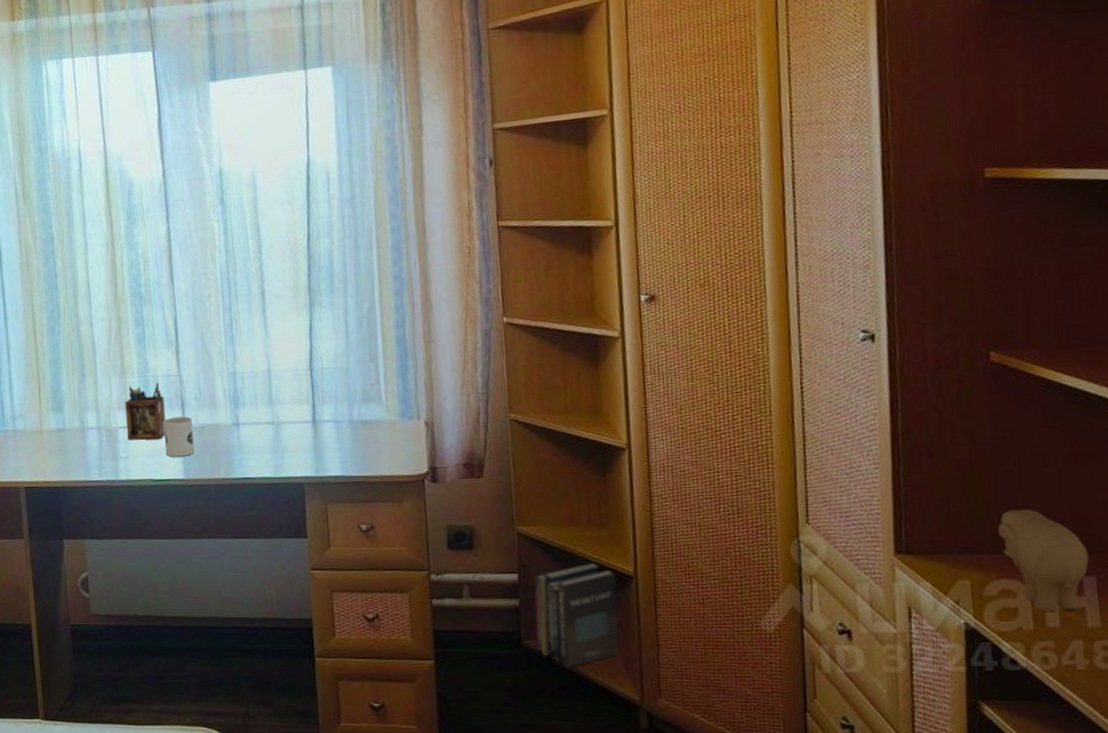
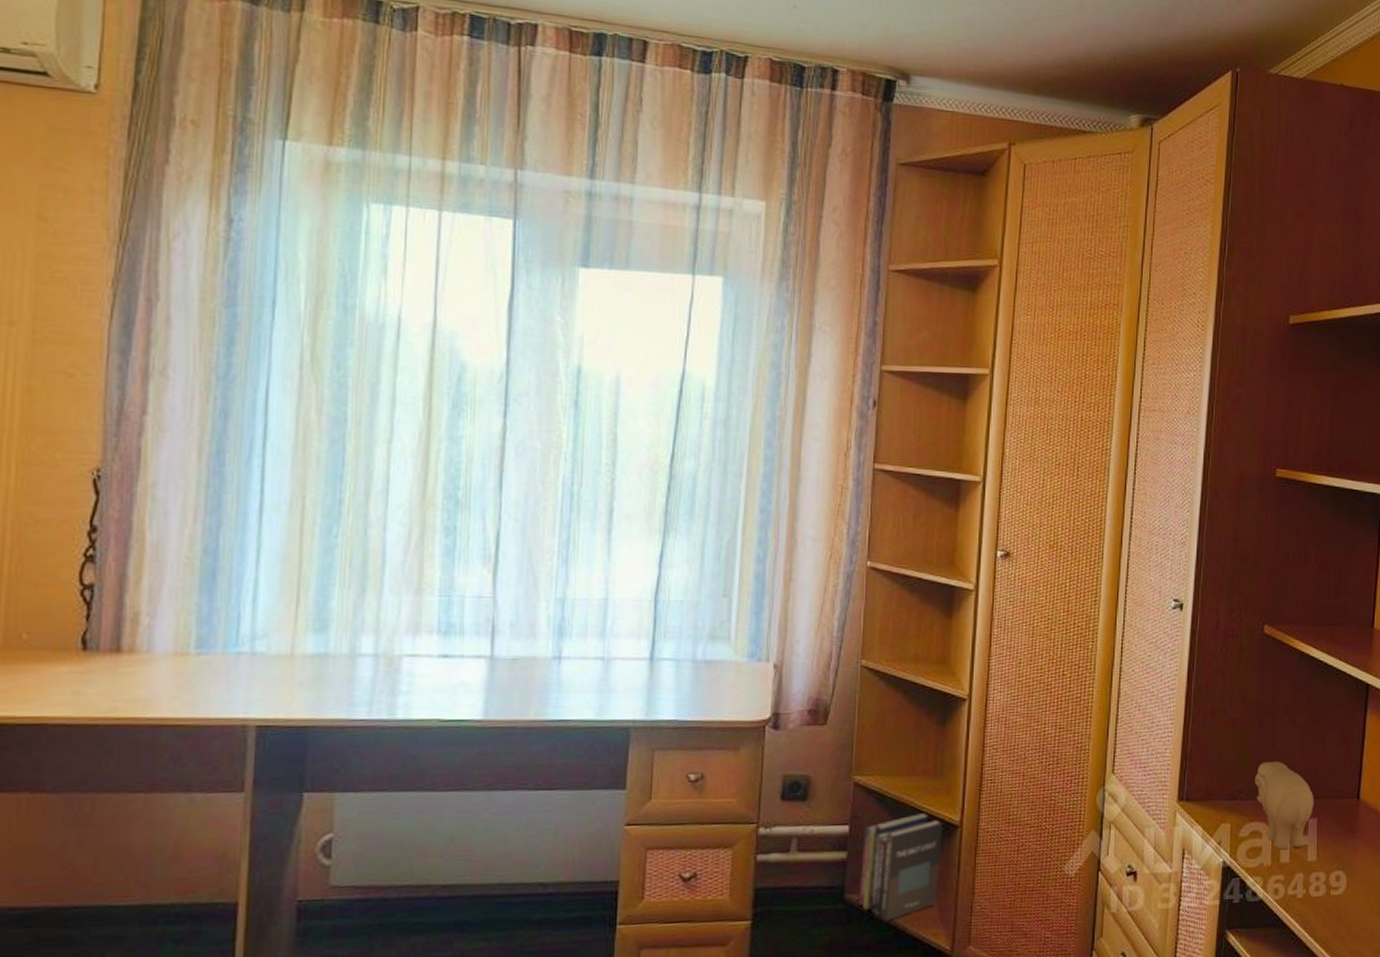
desk organizer: present [125,383,166,440] -> none [413,604,470,672]
mug: present [163,416,195,457] -> none [462,646,504,693]

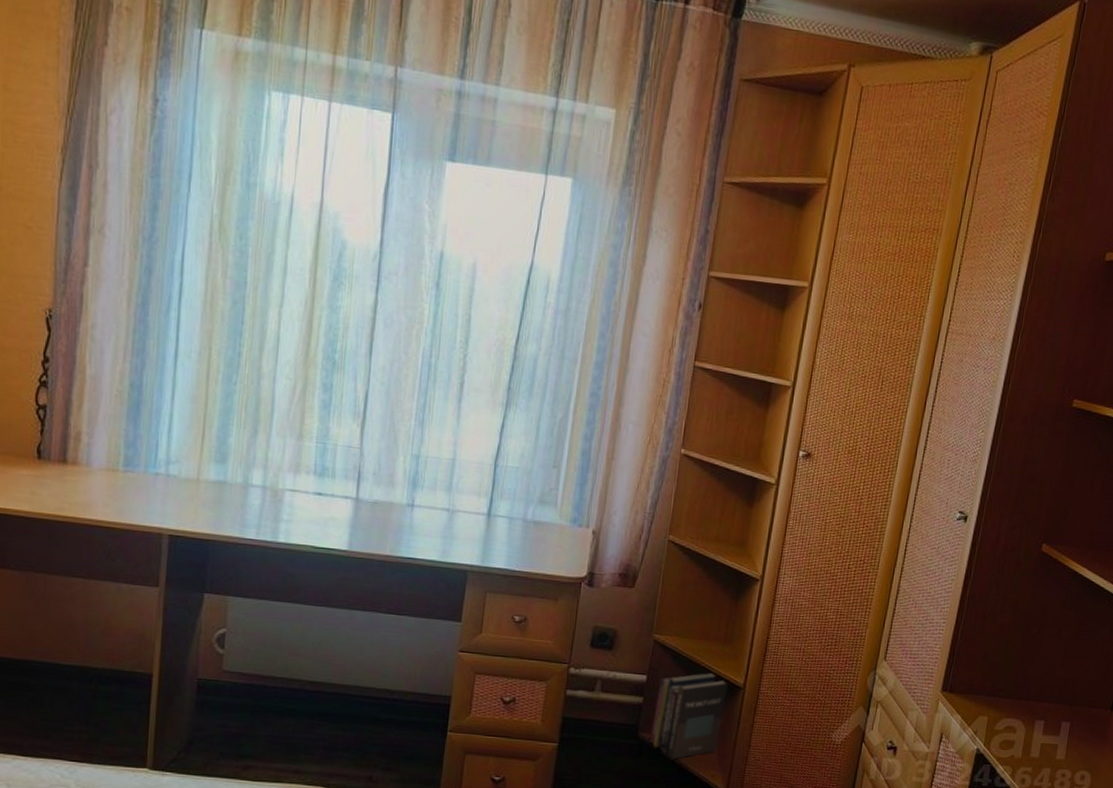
decorative figurine: present [1255,761,1314,850] -> none [1015,666,1070,747]

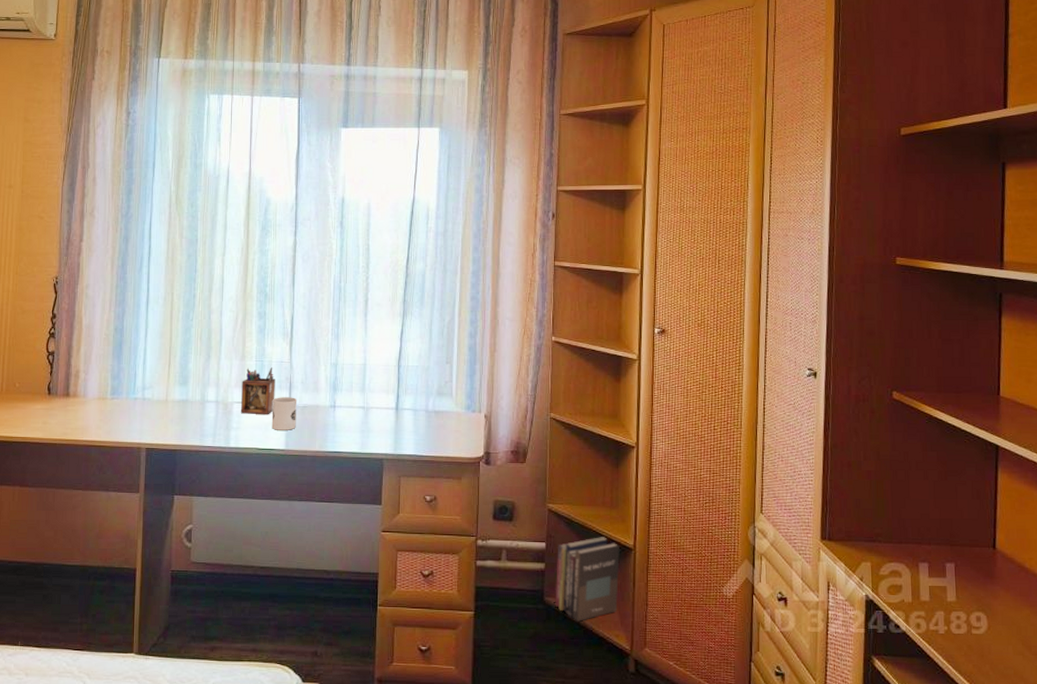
desk organizer: none [293,449,340,508] -> present [240,367,275,414]
mug: none [332,488,367,529] -> present [271,397,298,430]

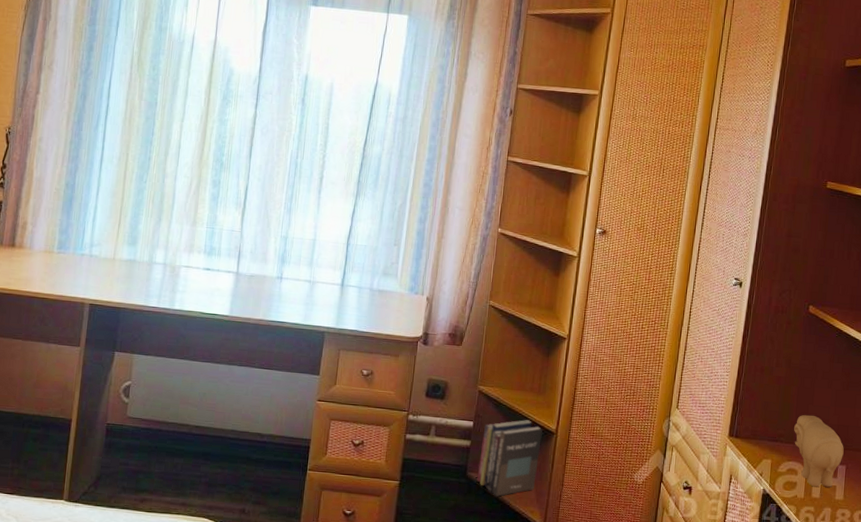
desk organizer: present [240,367,275,414] -> none [187,233,225,280]
mug: present [271,397,298,430] -> none [217,264,245,298]
decorative figurine: none [892,510,950,590] -> present [794,414,844,488]

